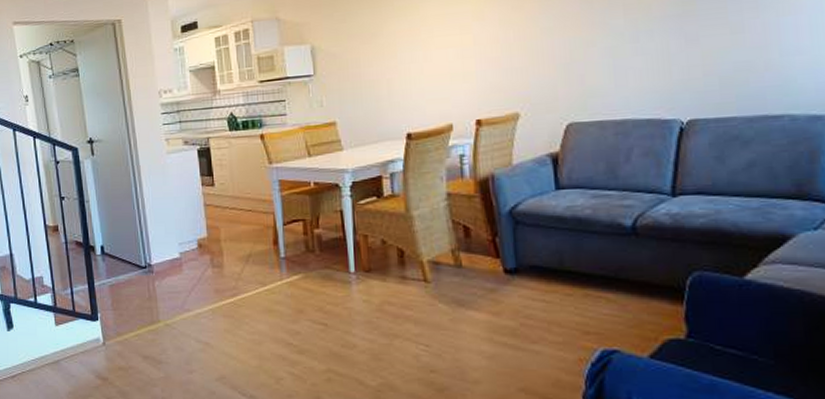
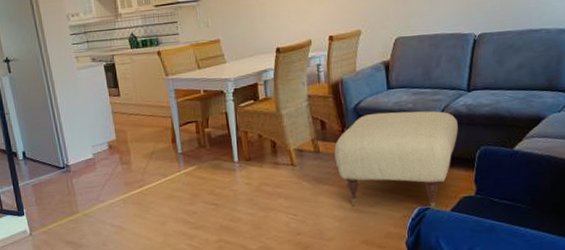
ottoman: none [482,219,659,354] -> present [334,110,458,210]

